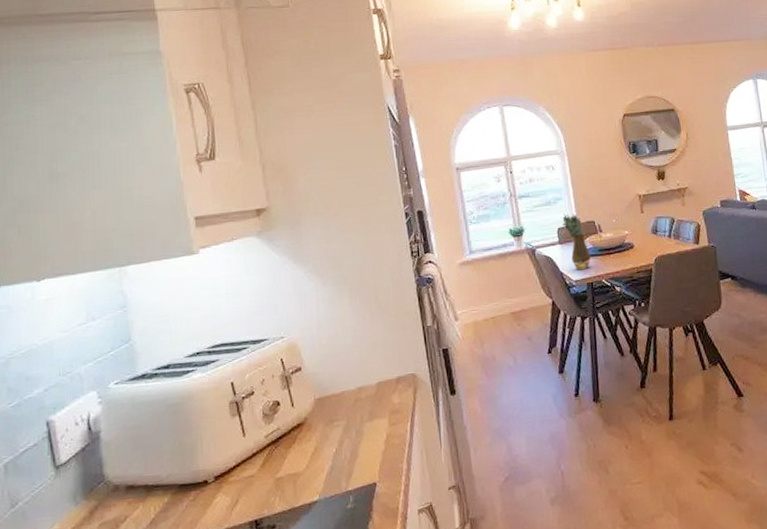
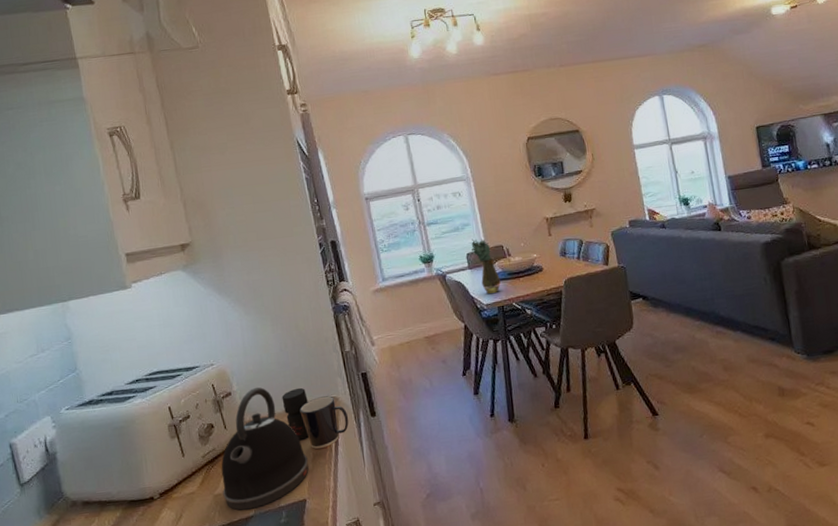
kettle: none [285,362,382,495] -> present [221,387,309,511]
jar: none [356,363,384,419] -> present [282,387,309,440]
mug: none [375,372,427,430] -> present [299,396,349,450]

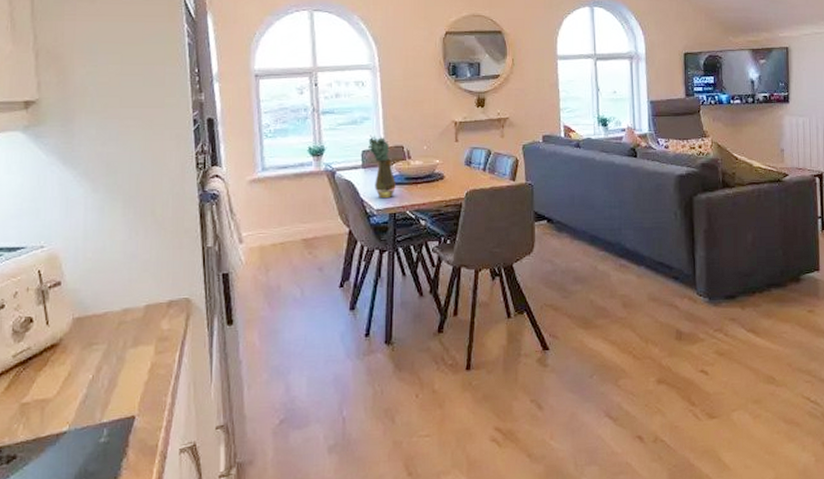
kettle: present [221,387,309,511] -> none [32,278,145,424]
jar: present [282,387,309,440] -> none [122,283,154,345]
mug: present [299,396,349,450] -> none [142,296,200,358]

